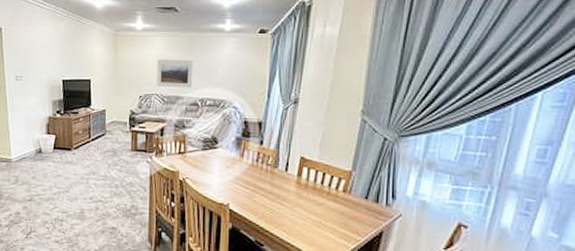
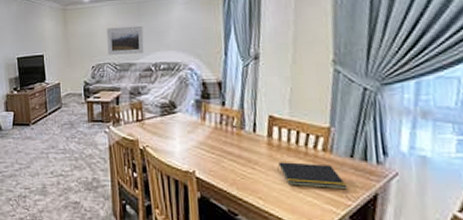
notepad: none [302,199,360,227] -> present [277,162,348,190]

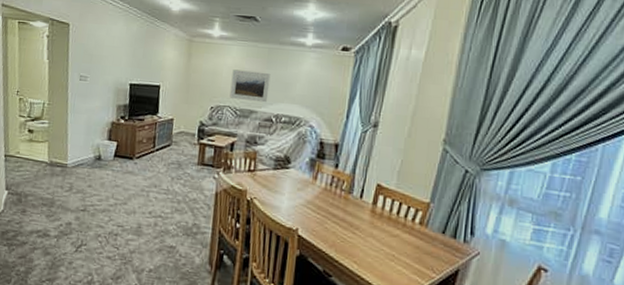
notepad: present [277,162,348,190] -> none [376,230,435,263]

